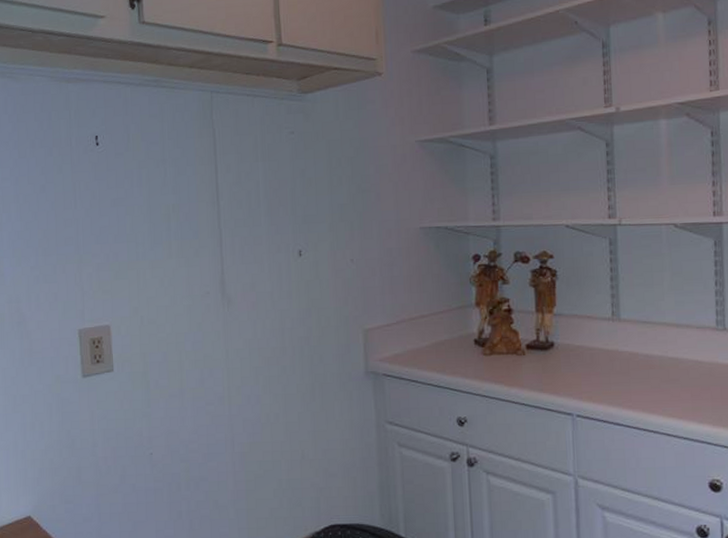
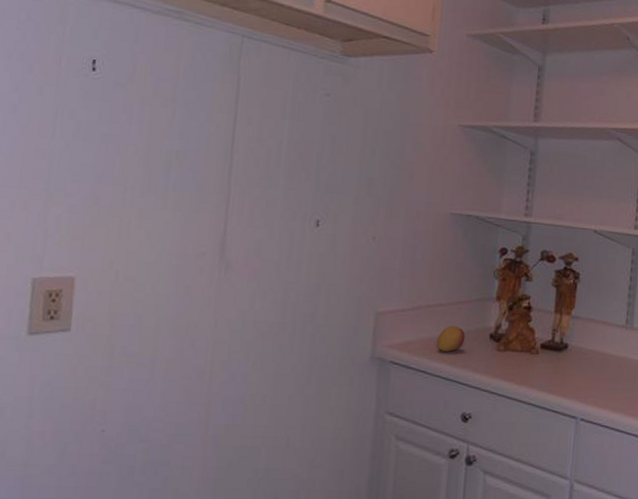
fruit: none [423,335,451,360] -> present [436,326,466,352]

